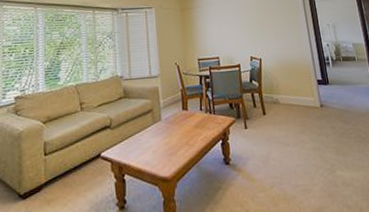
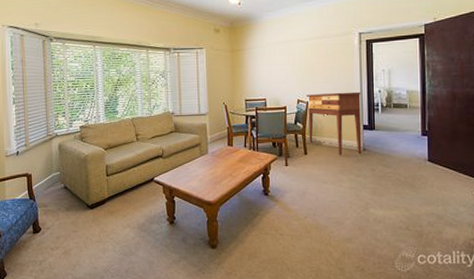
console table: none [258,46,320,114] -> present [306,91,362,155]

